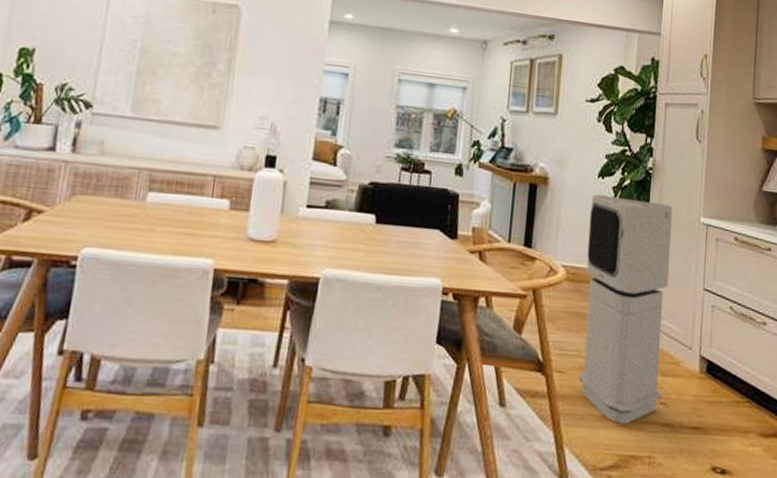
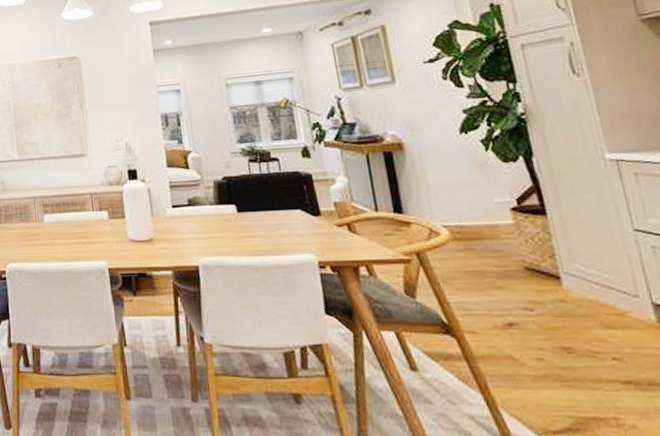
air purifier: present [579,194,673,424] -> none [458,147,613,383]

